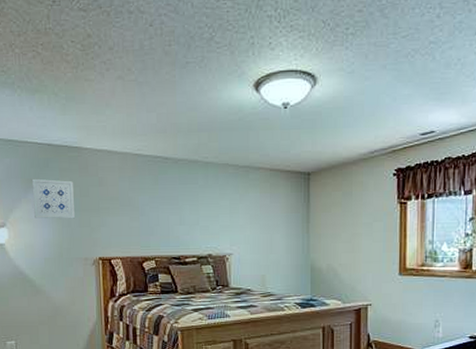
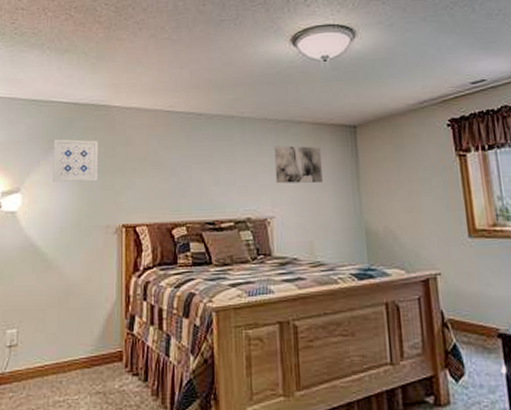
wall art: none [234,190,276,225] -> present [274,145,323,184]

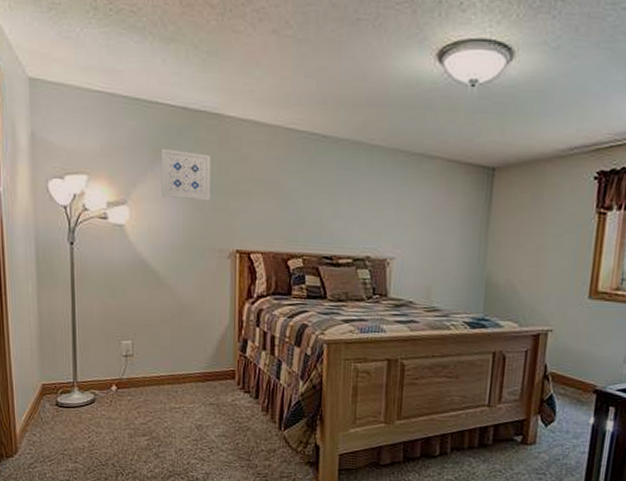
wall art: present [274,145,323,184] -> none [400,182,453,228]

